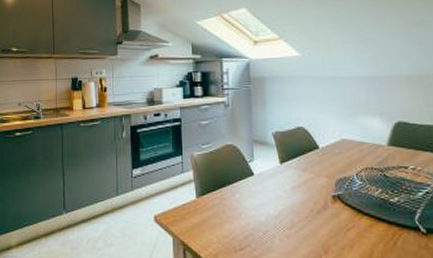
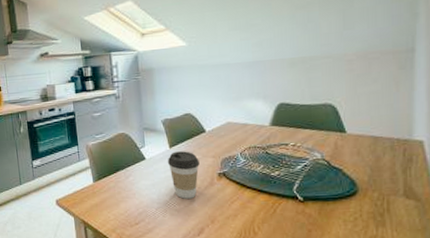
coffee cup: none [277,168,312,223] -> present [167,151,200,199]

